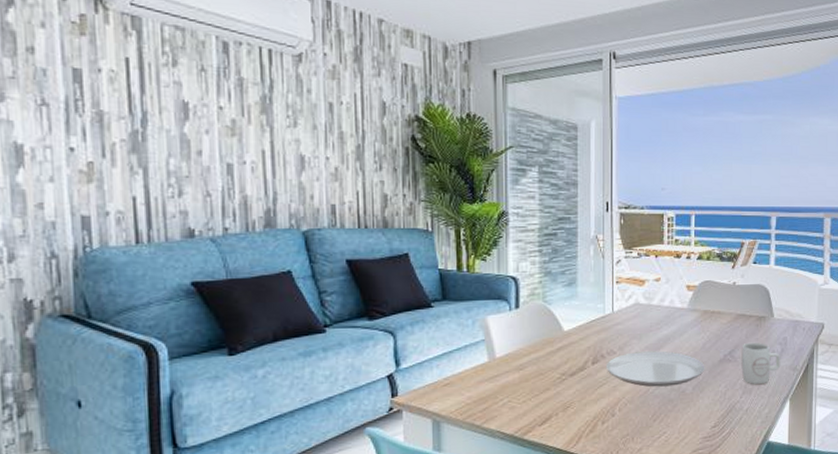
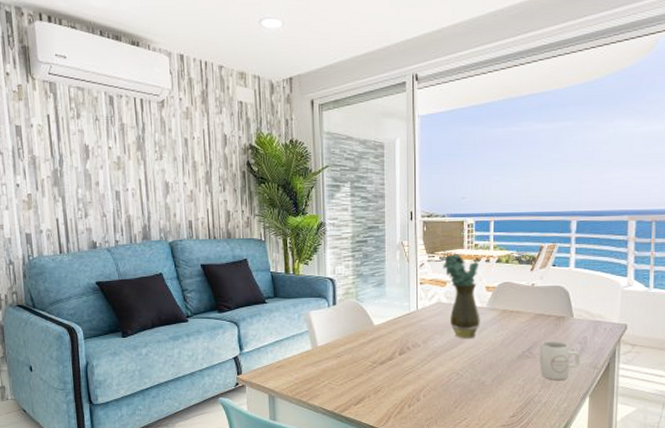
plate: present [607,351,705,387] -> none [412,345,504,378]
vase: none [640,245,681,343] -> present [442,249,480,338]

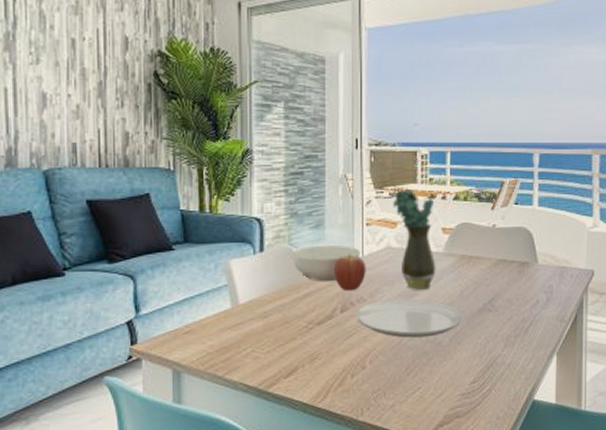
bowl: none [358,300,415,330] -> present [291,244,361,282]
fruit: none [393,307,420,338] -> present [333,253,366,291]
plate: none [412,345,504,378] -> present [356,298,463,338]
mug: present [540,340,581,381] -> none [503,290,547,337]

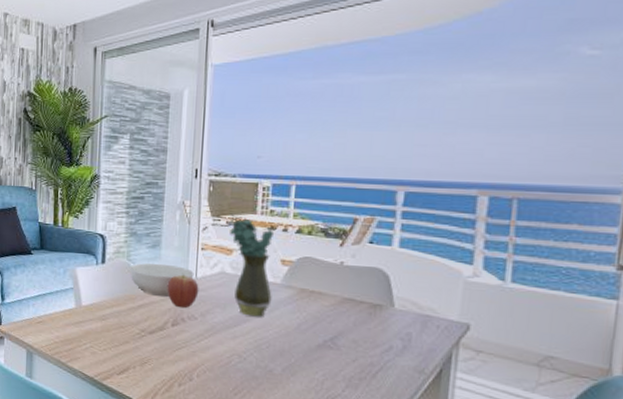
plate: present [356,298,463,338] -> none [186,321,299,363]

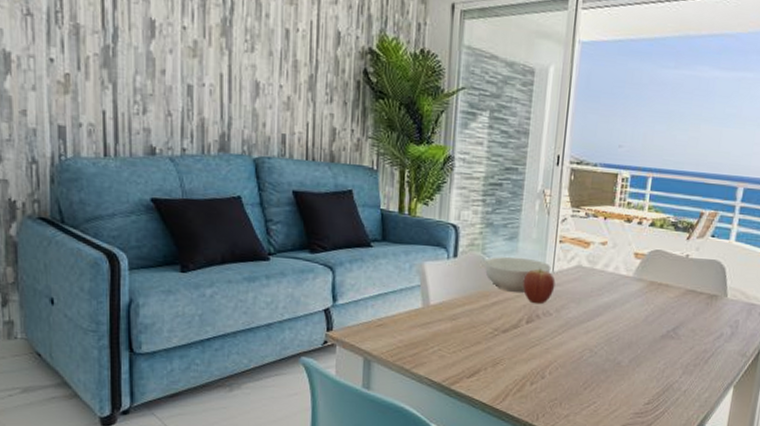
vase: present [229,213,274,317] -> none [588,204,630,311]

